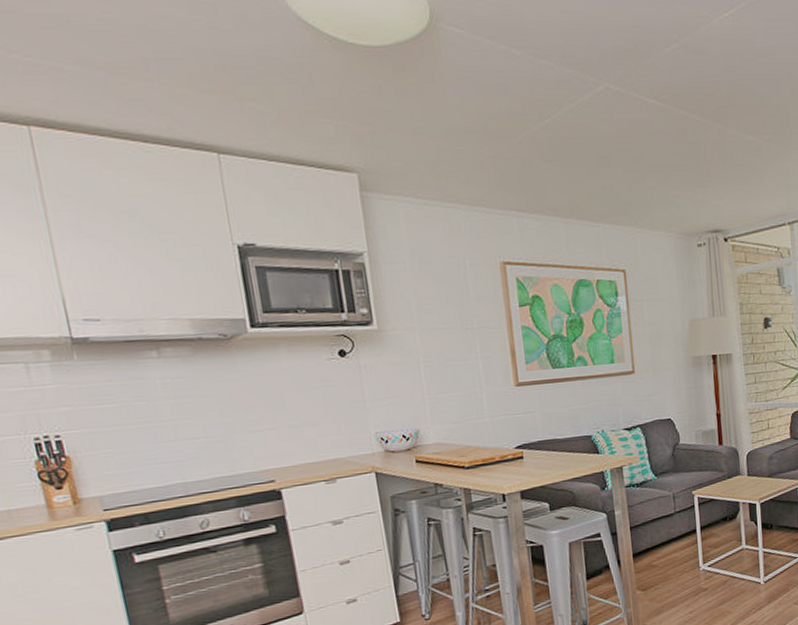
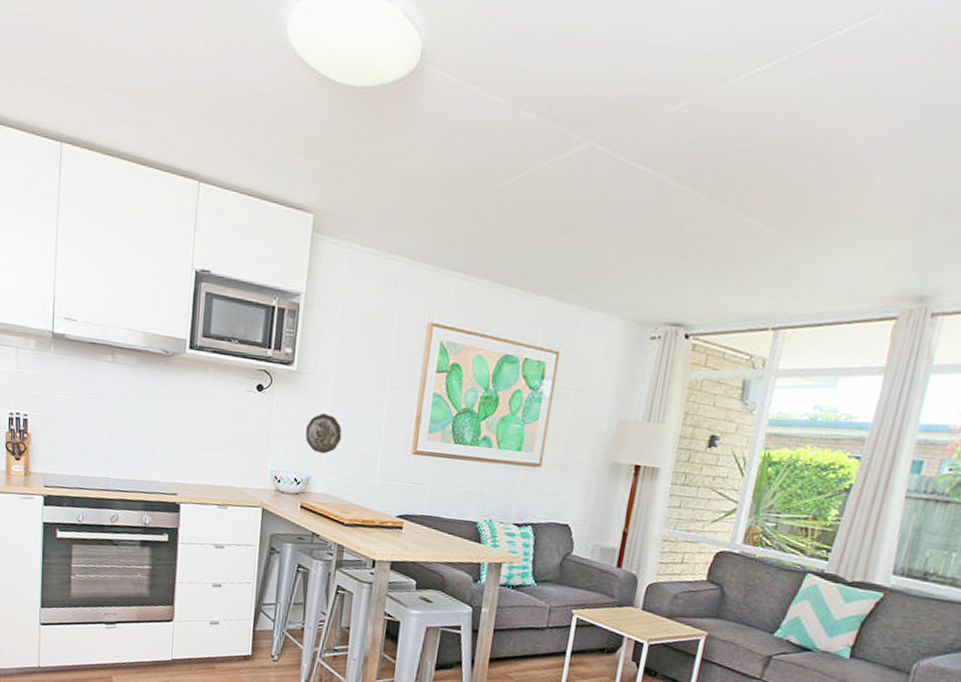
decorative plate: none [401,366,442,406] -> present [305,413,342,454]

